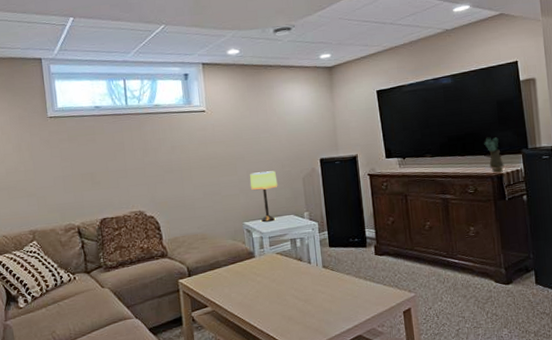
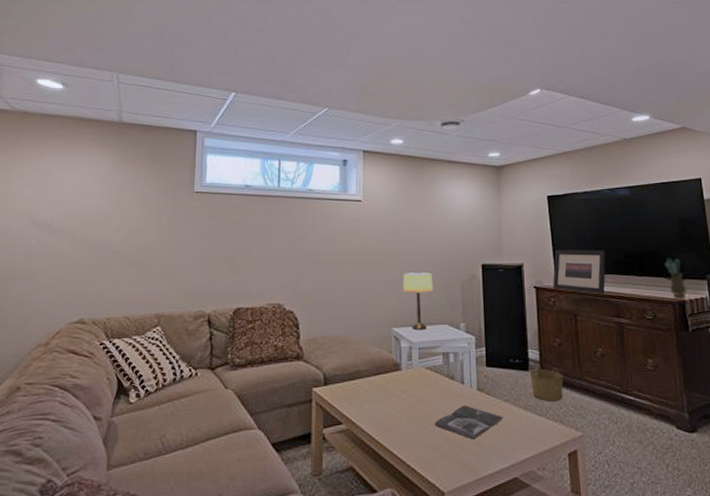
magazine: none [287,281,347,309] -> present [434,405,503,440]
basket: none [367,242,397,271] -> present [529,368,564,401]
picture frame: none [384,135,432,176] -> present [553,250,606,295]

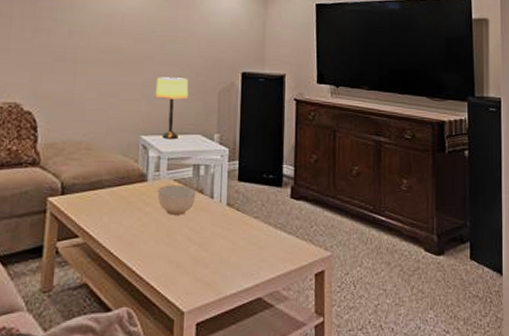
bowl: none [411,372,447,401] -> present [157,185,196,215]
magazine: present [434,405,503,440] -> none [178,221,252,257]
basket: present [529,368,564,401] -> none [282,185,317,220]
picture frame: present [553,250,606,295] -> none [314,62,370,111]
vase: present [663,258,688,299] -> none [426,77,447,119]

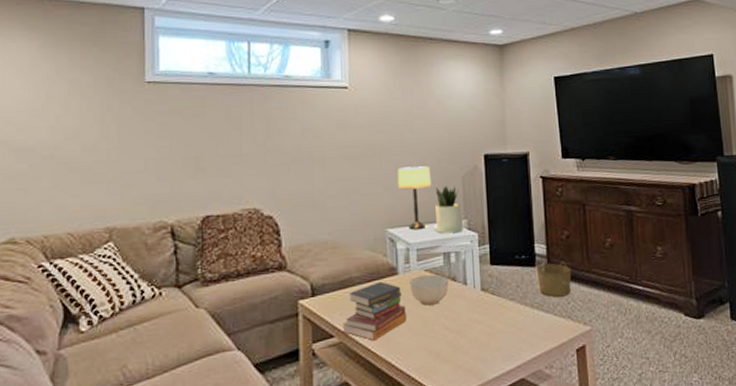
books: none [87,187,152,245] -> present [342,281,407,341]
planter: none [186,99,216,146] -> present [434,186,464,234]
basket: none [282,185,317,220] -> present [536,261,572,297]

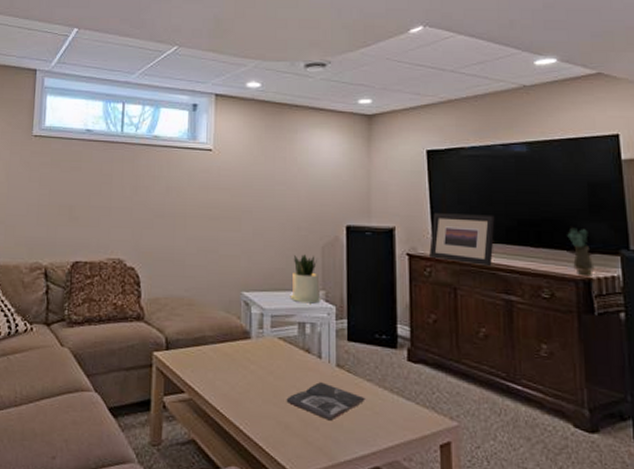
books: present [342,281,407,341] -> none [193,344,257,403]
table lamp: present [398,166,432,230] -> none [256,232,290,296]
bowl: present [409,274,449,306] -> none [262,343,302,375]
magazine: none [435,307,509,343] -> present [286,382,365,421]
basket: present [536,261,572,297] -> none [397,347,438,385]
picture frame: none [560,134,616,182] -> present [429,213,495,267]
vase: none [673,140,697,183] -> present [566,227,595,276]

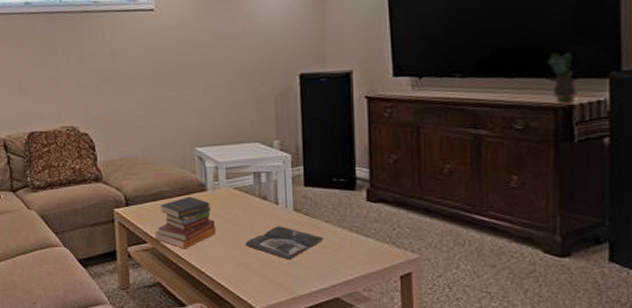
books: none [193,344,257,403] -> present [154,196,216,249]
planter: present [290,254,321,304] -> none [243,106,276,154]
picture frame: present [429,213,495,267] -> none [390,47,464,103]

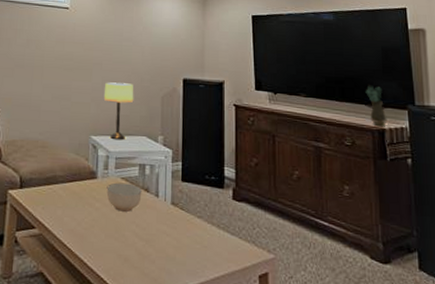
books: present [154,196,216,249] -> none [43,183,102,237]
table lamp: none [206,86,242,150] -> present [104,82,134,140]
bowl: none [219,193,259,221] -> present [106,182,142,212]
magazine: present [245,226,324,260] -> none [126,219,196,254]

